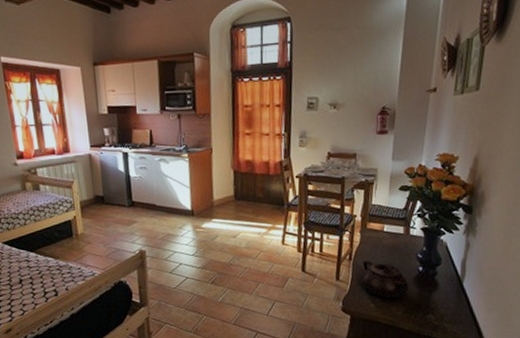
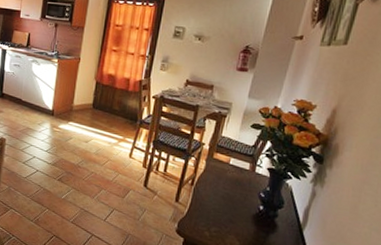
teapot: present [361,259,410,299] -> none [199,187,248,232]

